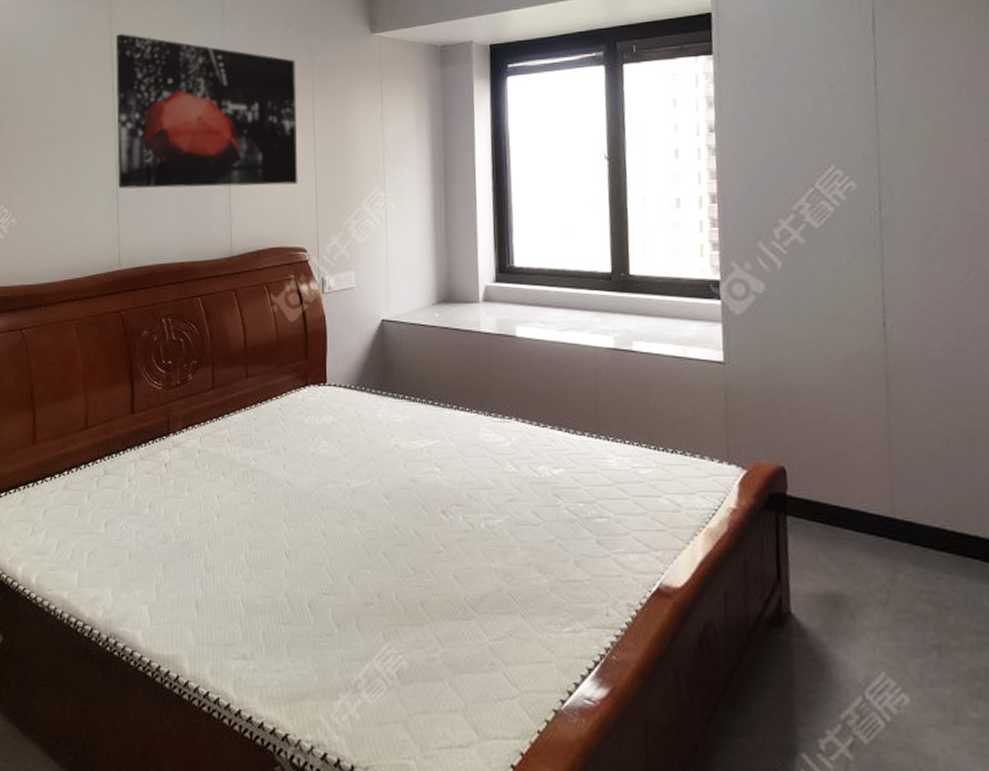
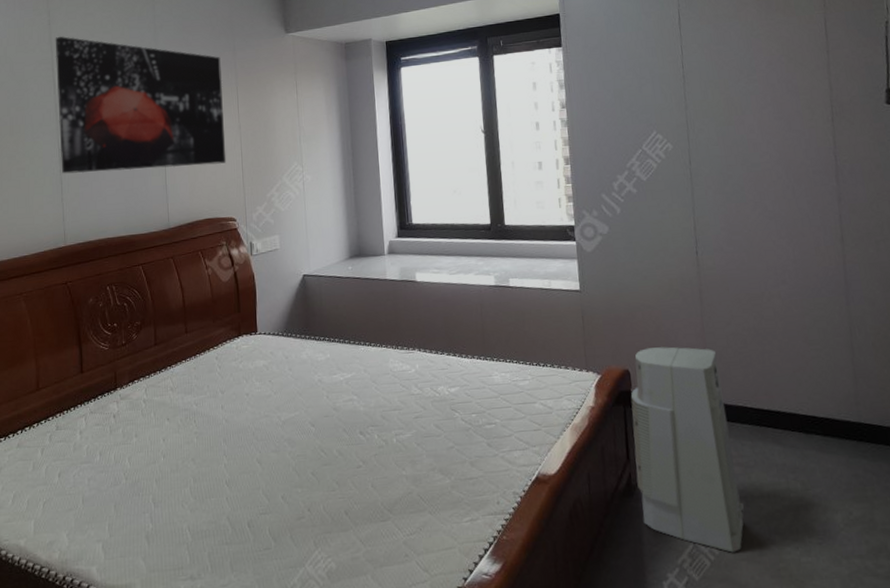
air purifier: none [785,442,935,715] -> present [630,346,744,553]

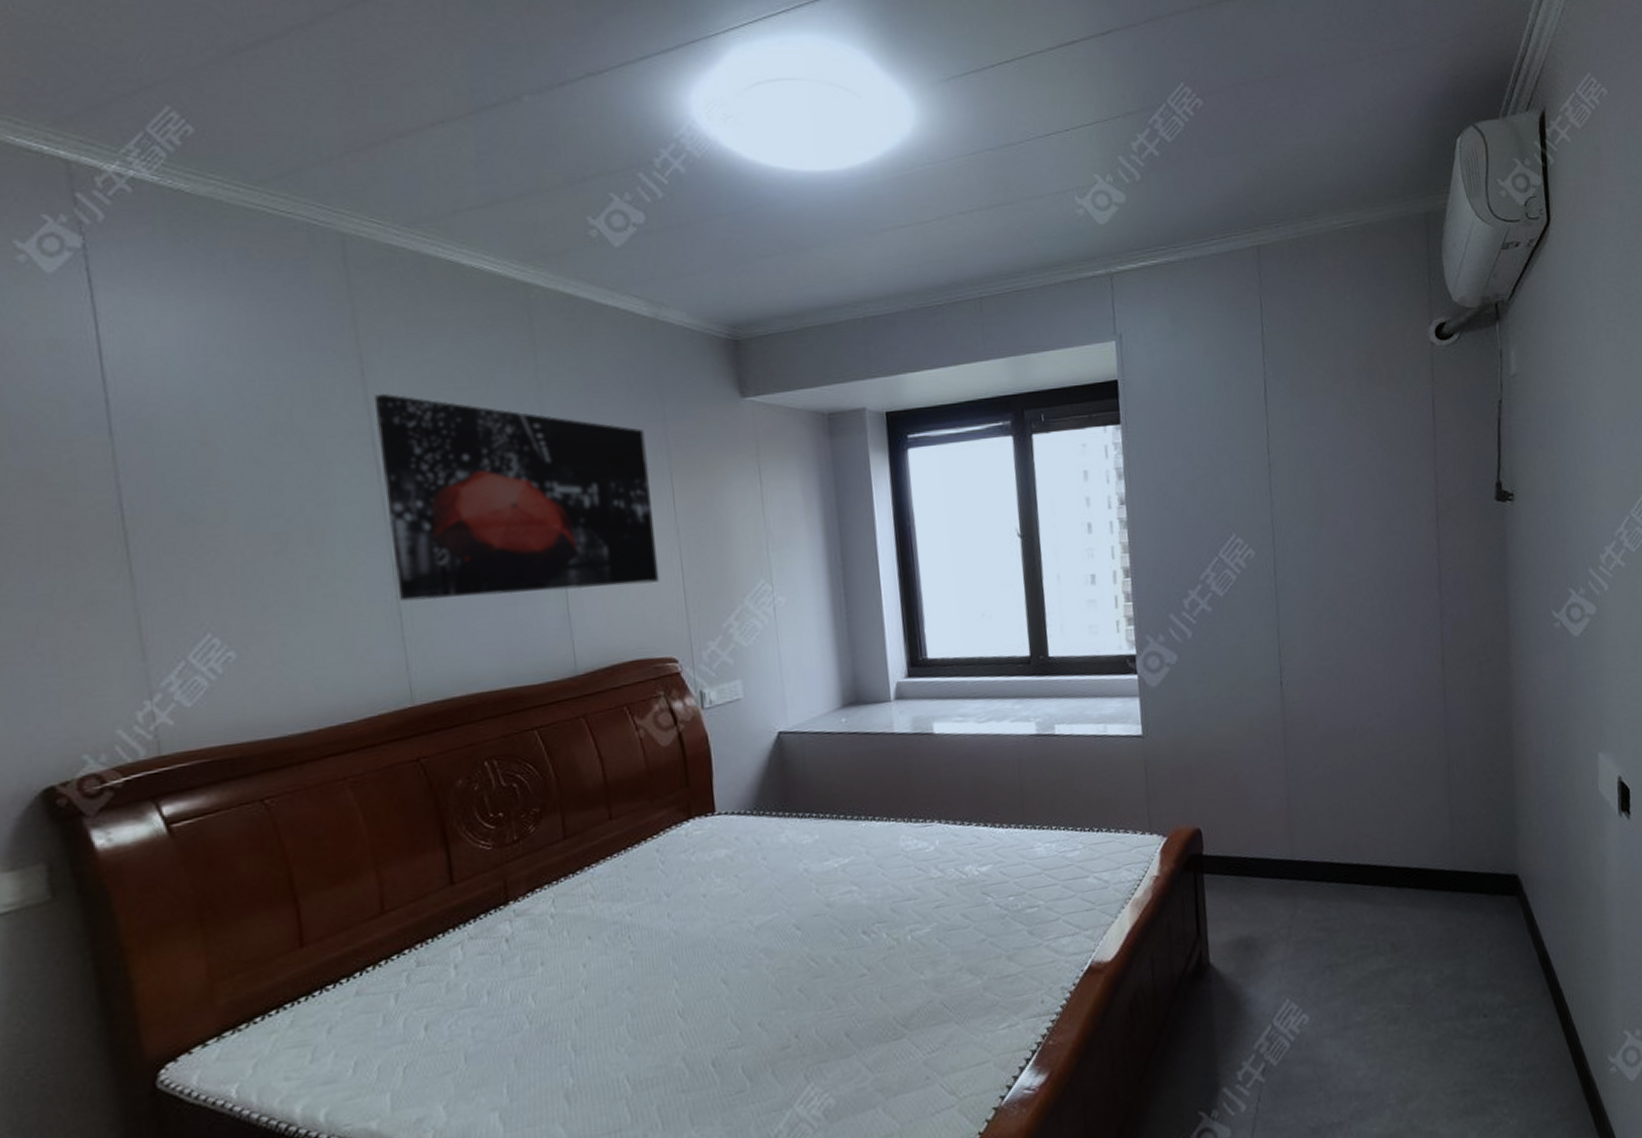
air purifier: present [630,346,744,553] -> none [1202,797,1328,1030]

